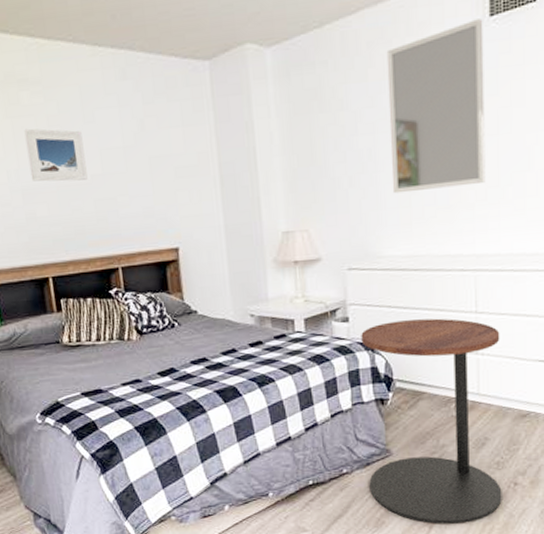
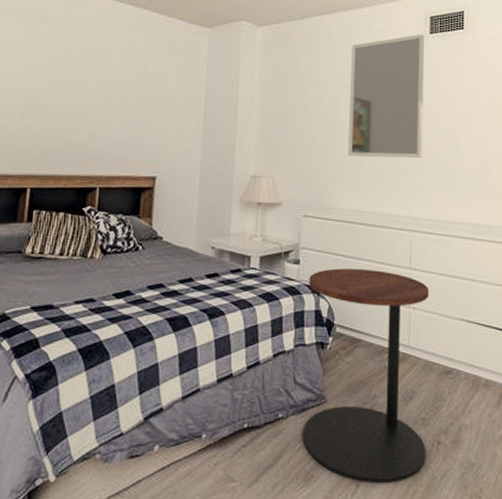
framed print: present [24,128,88,182] -> none [34,55,89,106]

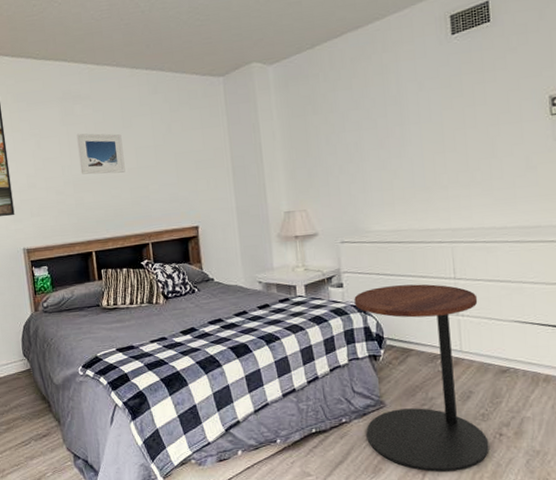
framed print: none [34,55,89,106] -> present [76,133,126,175]
home mirror: present [347,34,425,159] -> none [367,37,456,179]

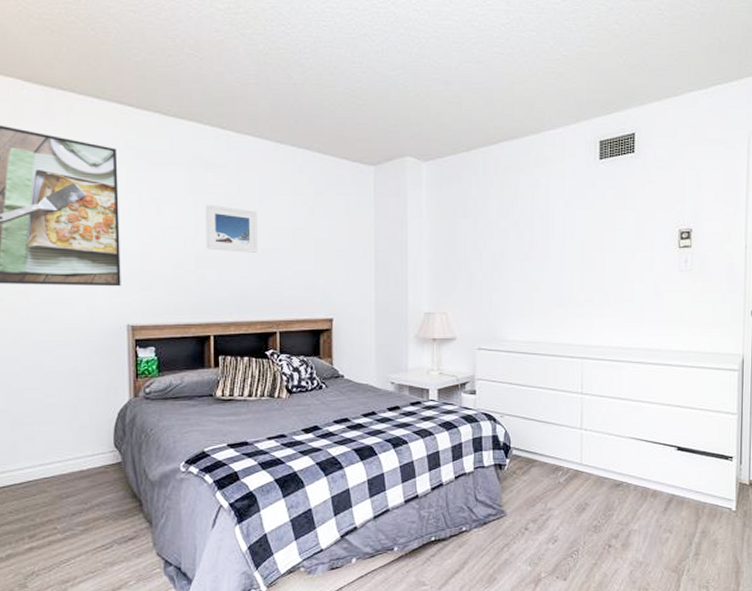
side table: present [354,284,489,472] -> none [485,396,601,582]

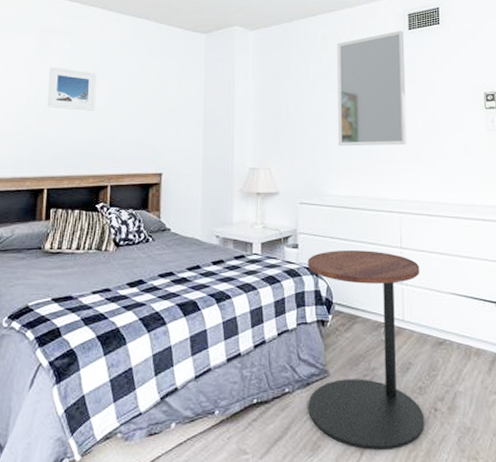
side table: none [485,396,601,582] -> present [308,250,425,450]
home mirror: none [518,160,594,289] -> present [336,30,407,146]

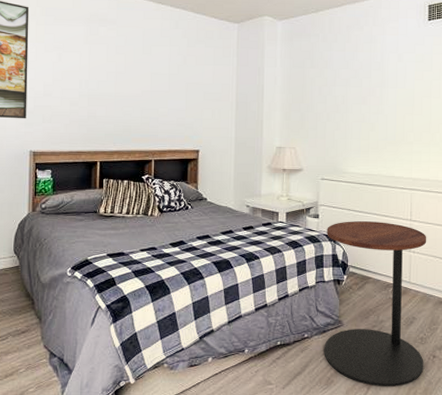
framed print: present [47,66,97,111] -> none [97,52,140,93]
home mirror: present [336,30,407,146] -> none [357,21,424,129]

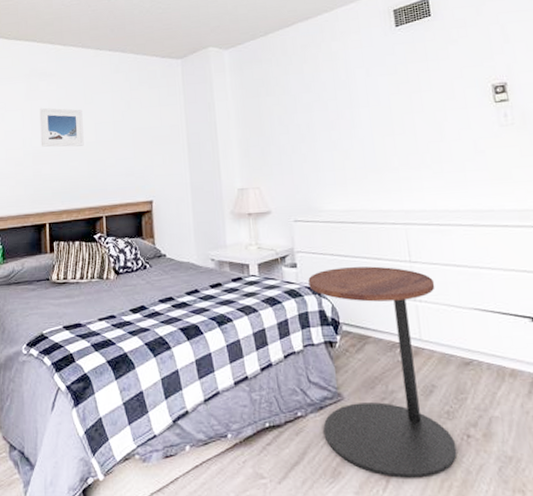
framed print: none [97,52,140,93] -> present [39,107,84,147]

